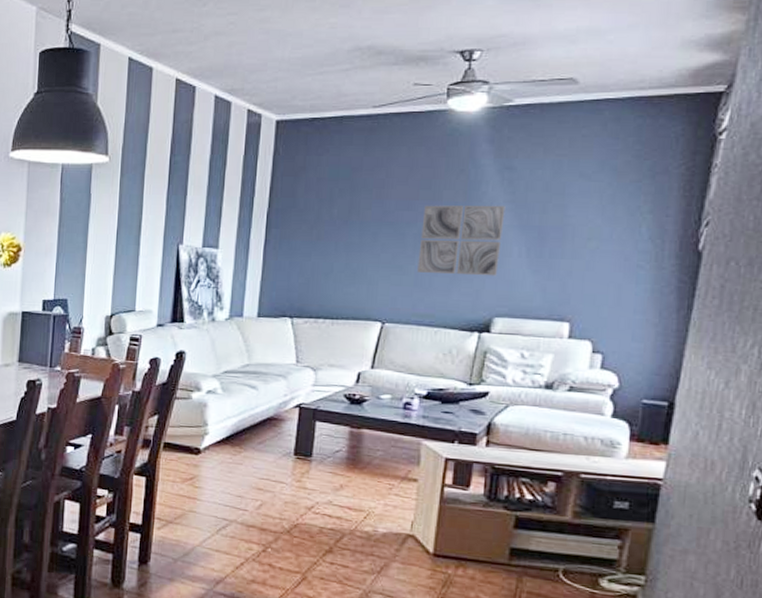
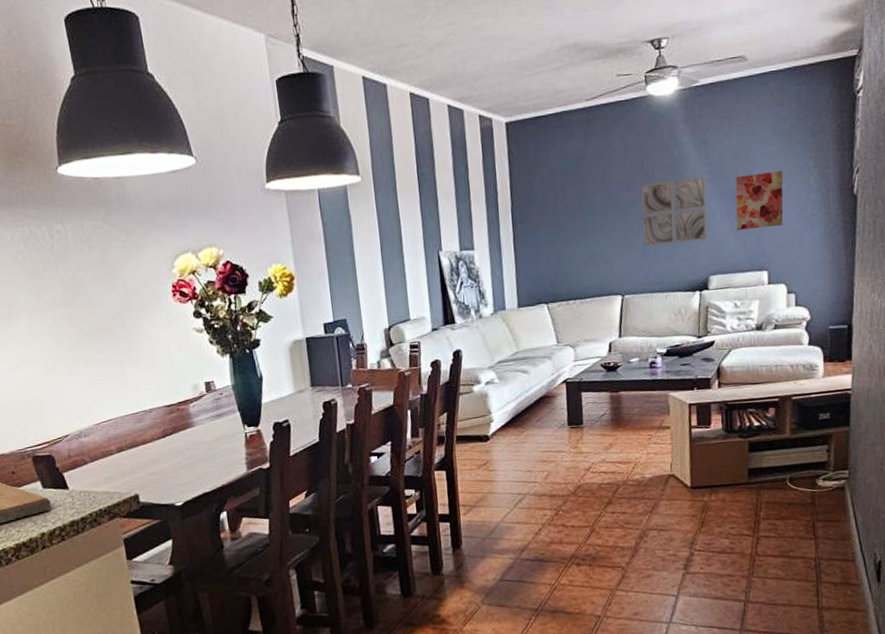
wall art: none [537,210,607,273] -> present [735,171,783,230]

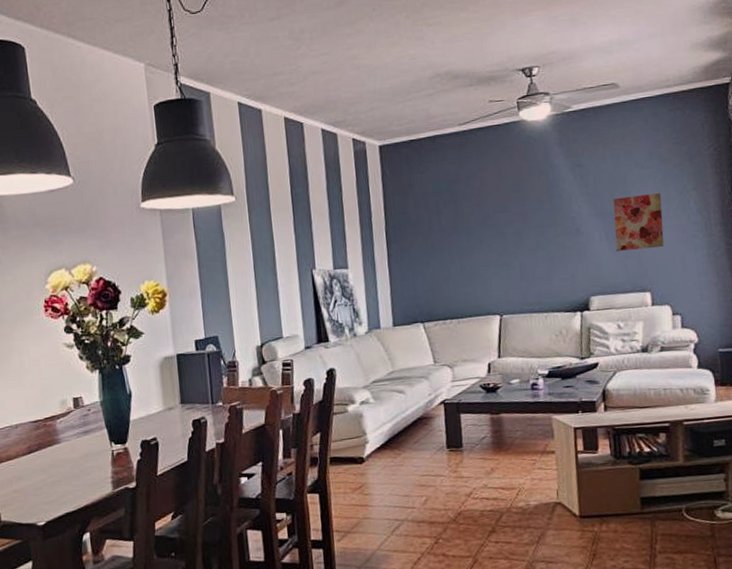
wall art: present [641,176,707,246] -> none [517,198,586,266]

